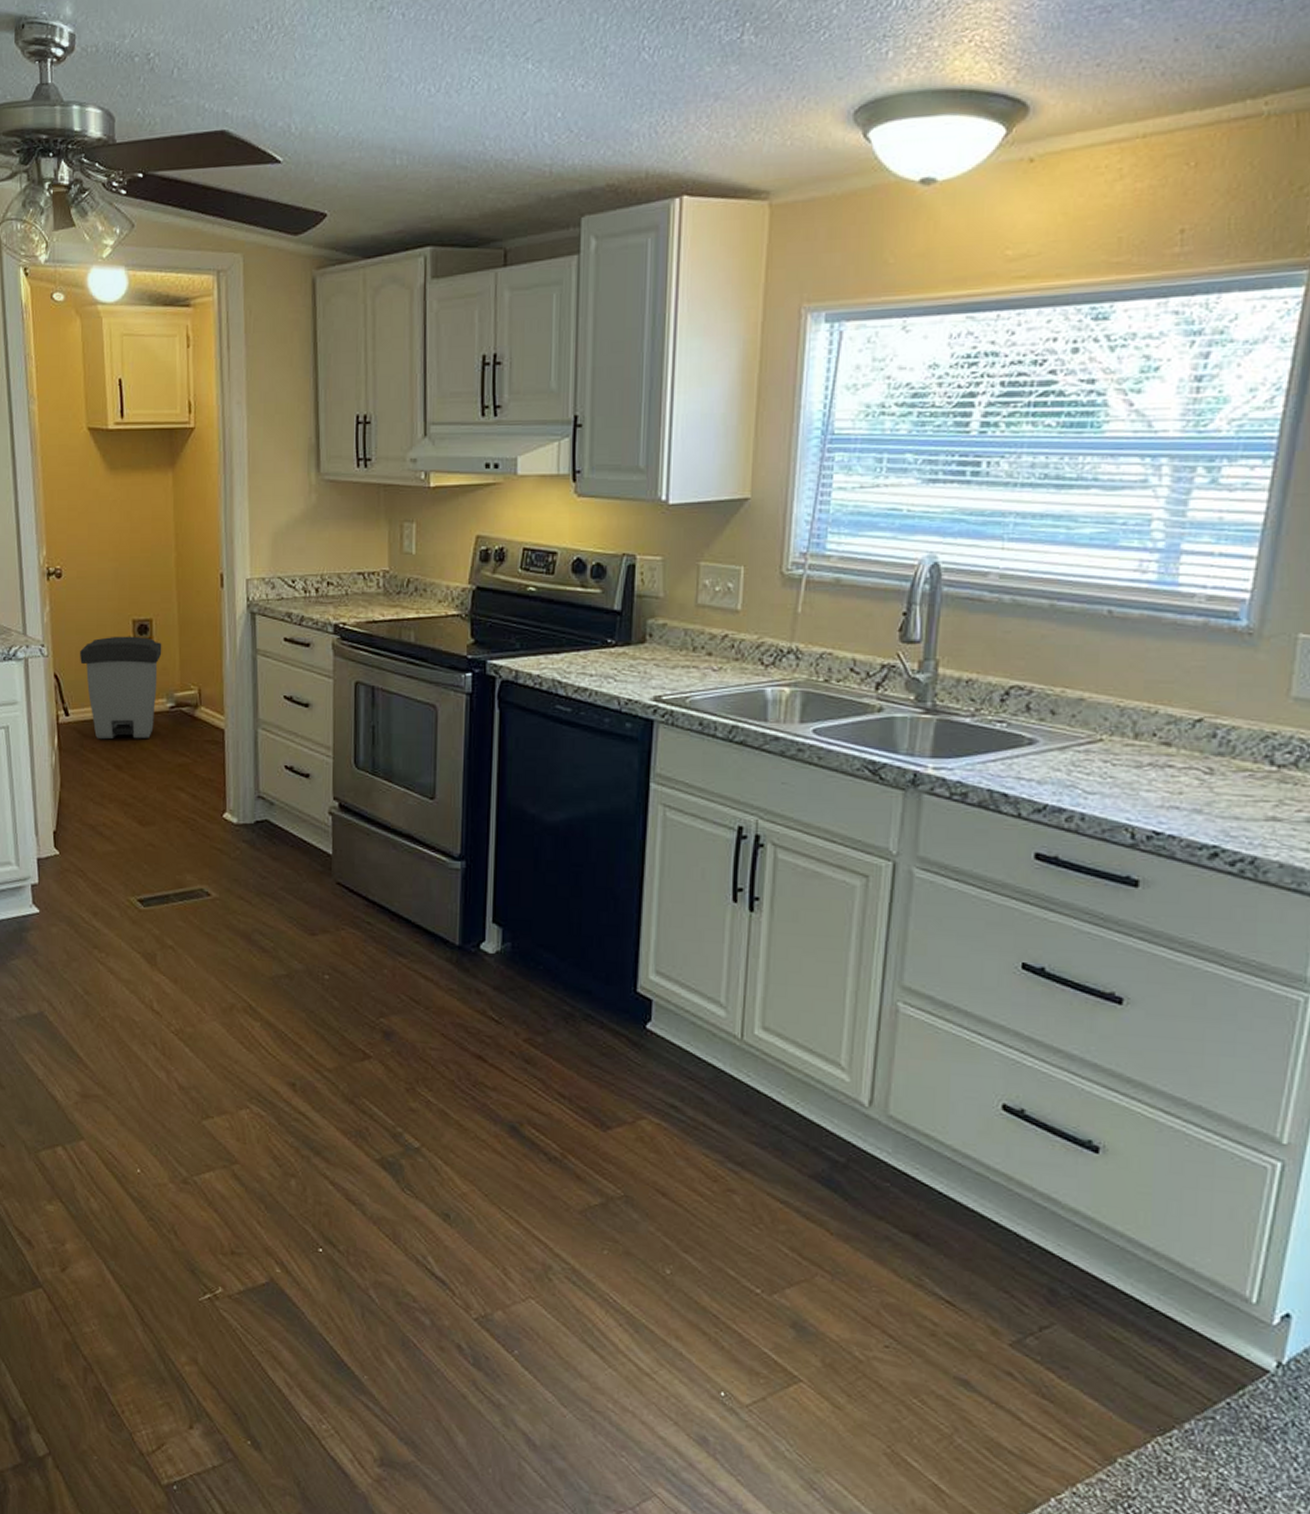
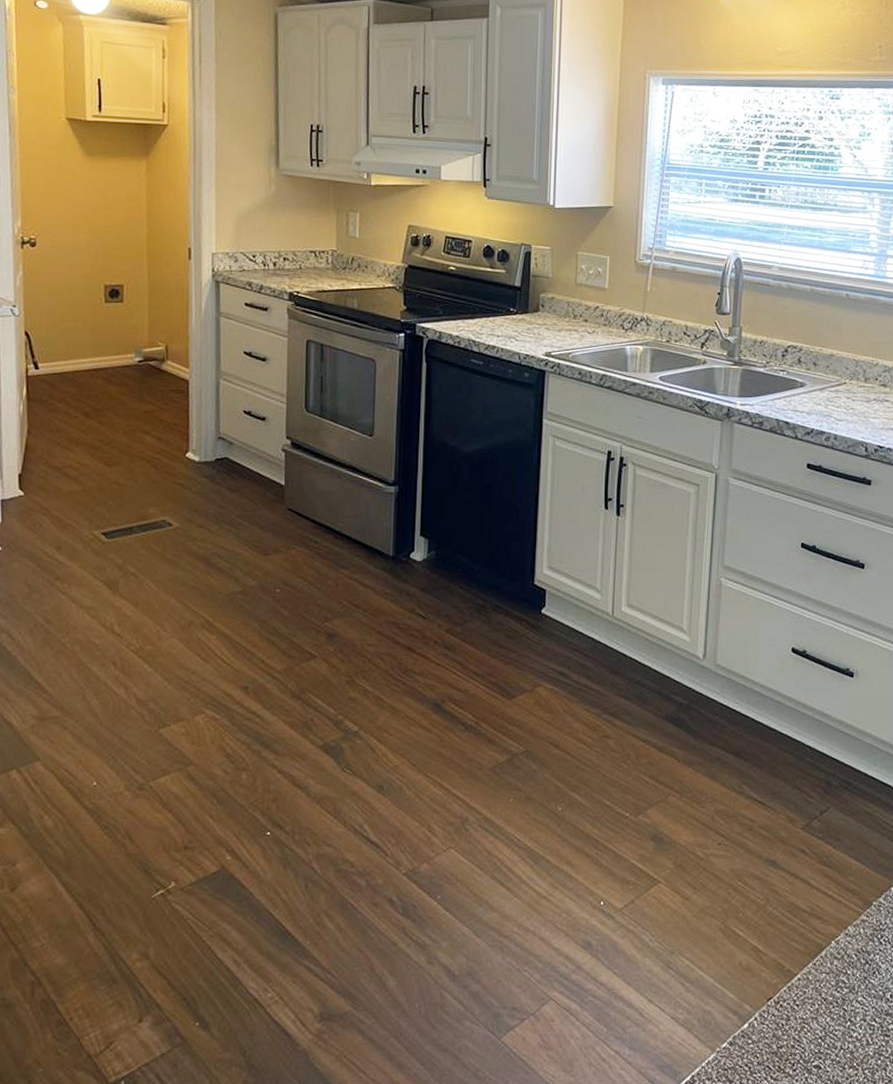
trash can: present [80,636,162,740] -> none [51,298,132,390]

